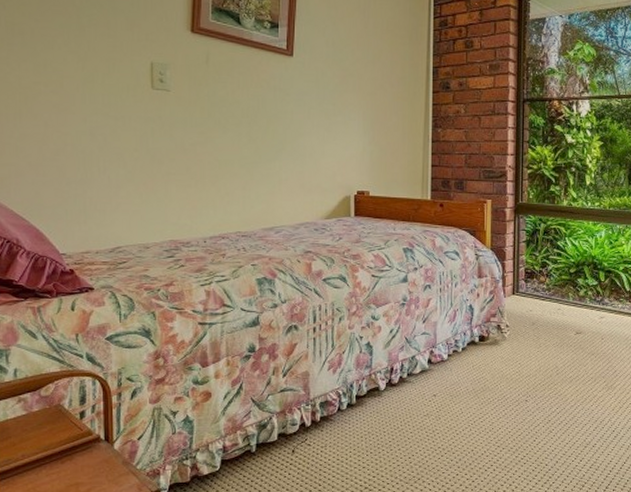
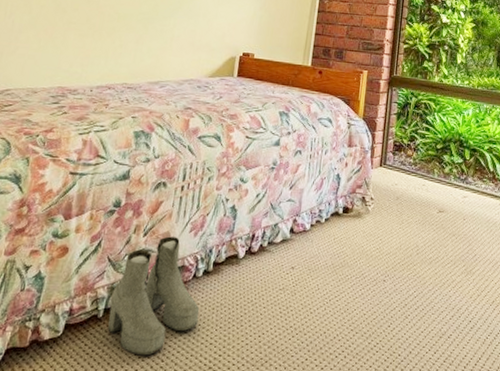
boots: none [261,375,349,482] -> present [108,236,200,356]

